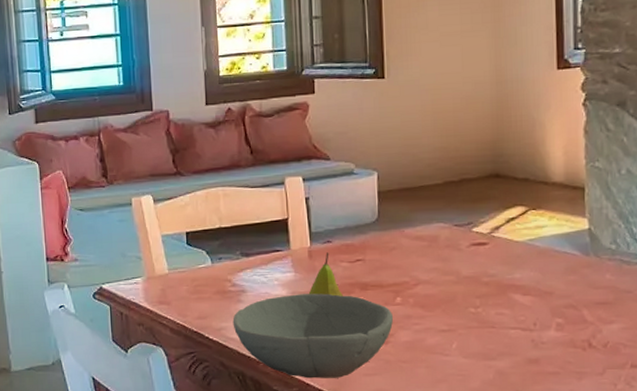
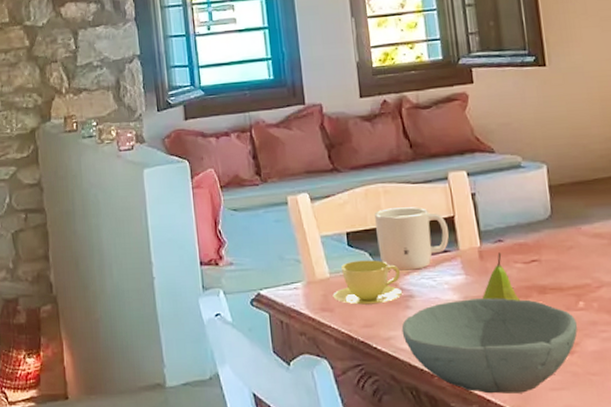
teacup: none [170,258,236,299] -> present [333,260,403,305]
mug: none [212,209,283,268] -> present [373,207,450,271]

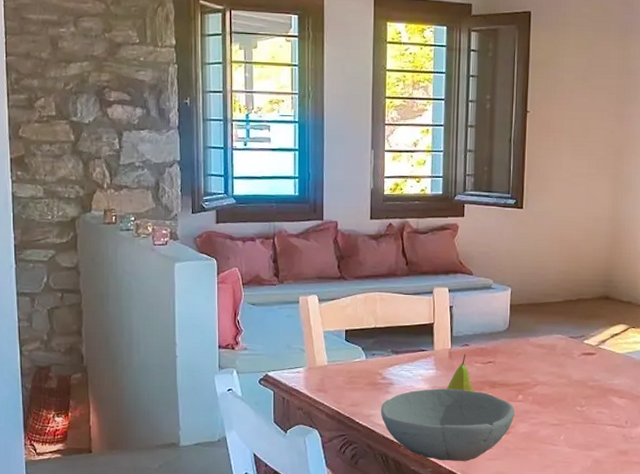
teacup: present [333,260,403,305] -> none [328,353,385,388]
mug: present [373,207,450,271] -> none [369,313,428,363]

